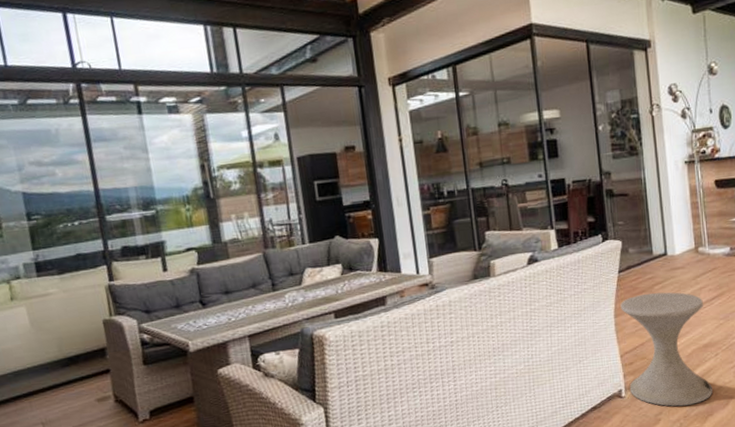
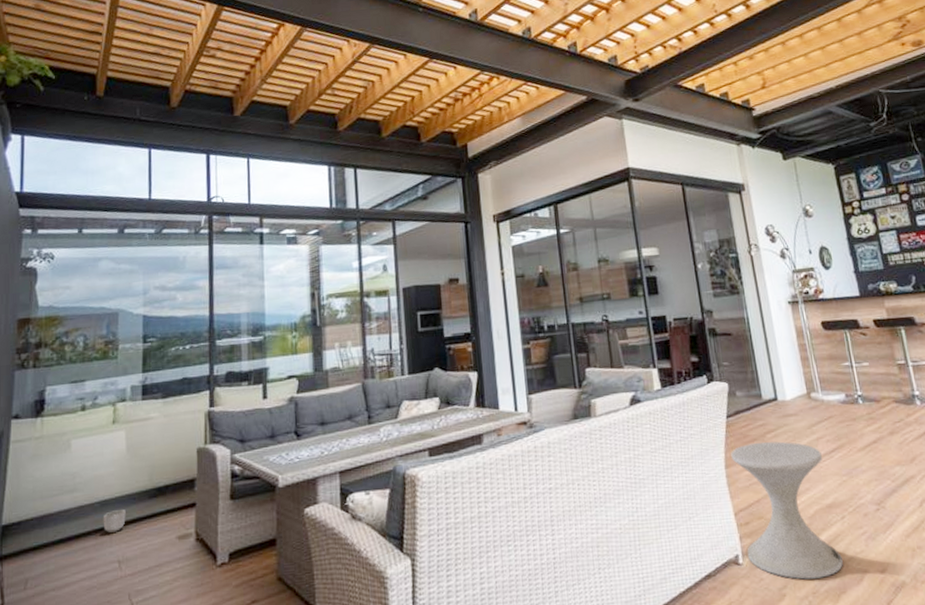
planter: none [18,378,42,400] -> present [103,510,126,534]

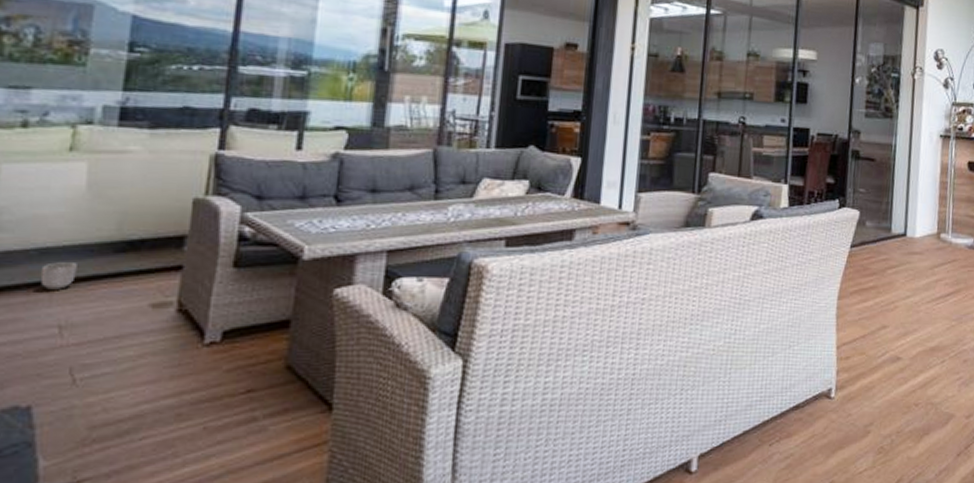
side table: present [731,441,844,580] -> none [840,277,937,418]

